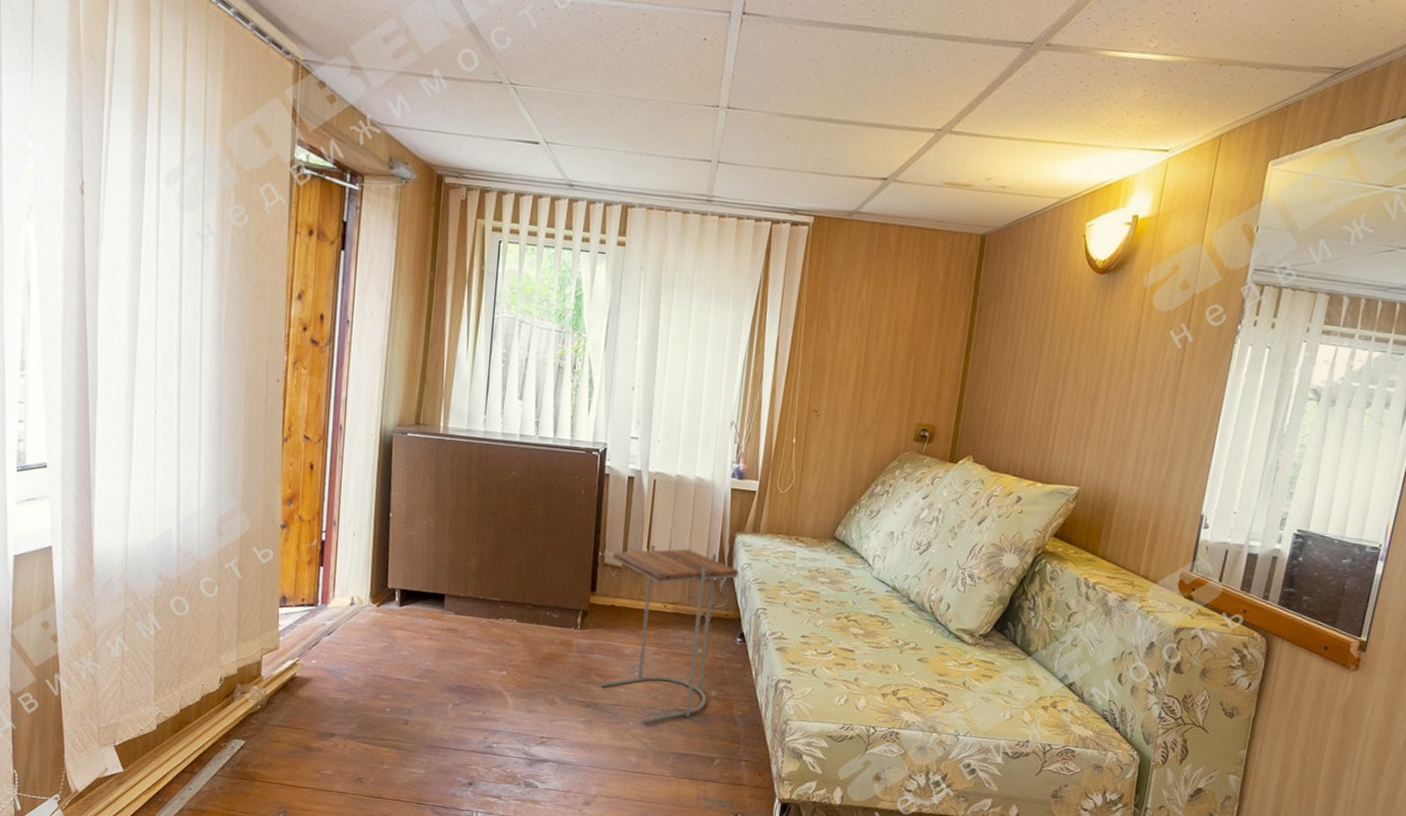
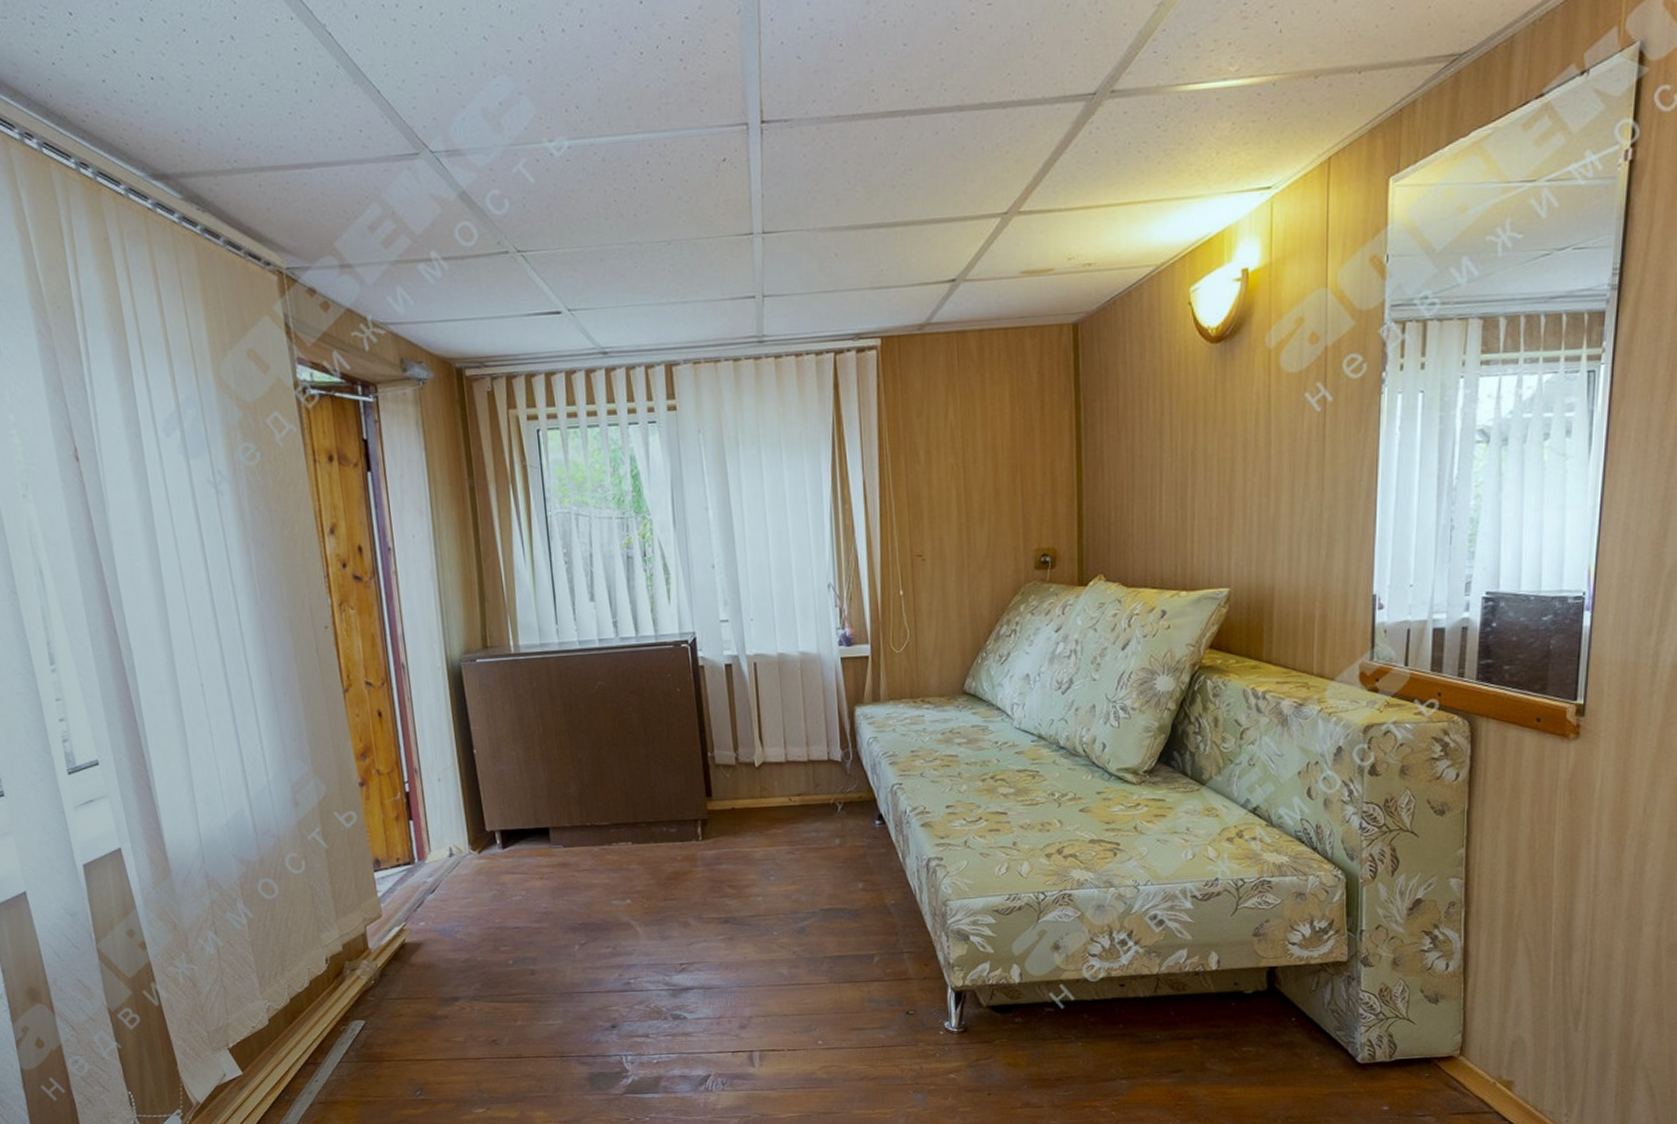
side table: present [599,544,739,723] -> none [723,732,865,931]

